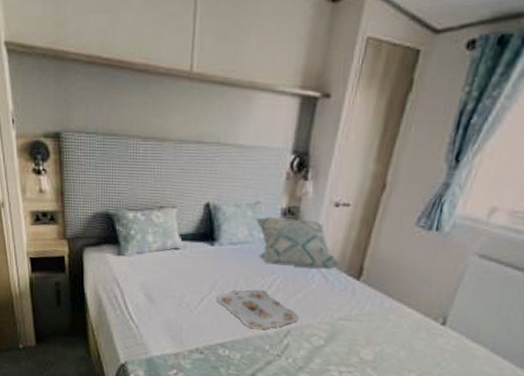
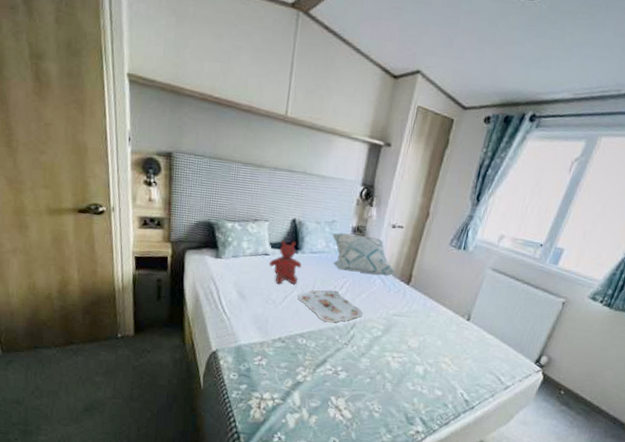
teddy bear: none [180,230,220,284] -> present [269,241,302,285]

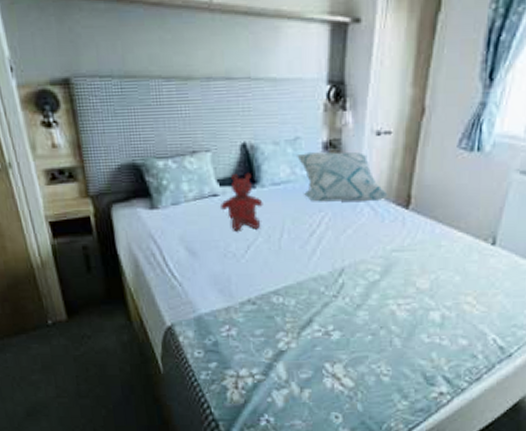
serving tray: present [297,289,363,323] -> none [264,230,351,272]

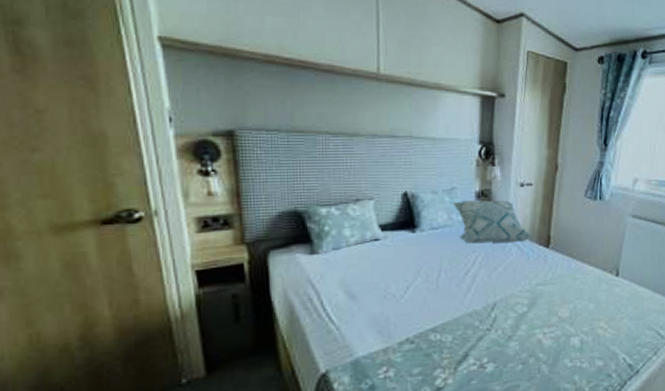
teddy bear: present [221,172,263,232] -> none [382,218,422,273]

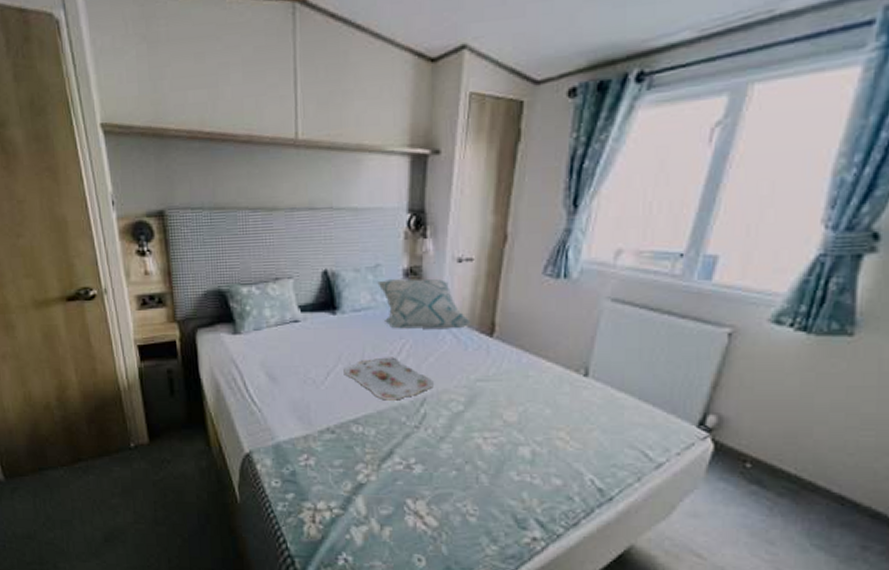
serving tray: none [422,269,502,308] -> present [343,357,434,401]

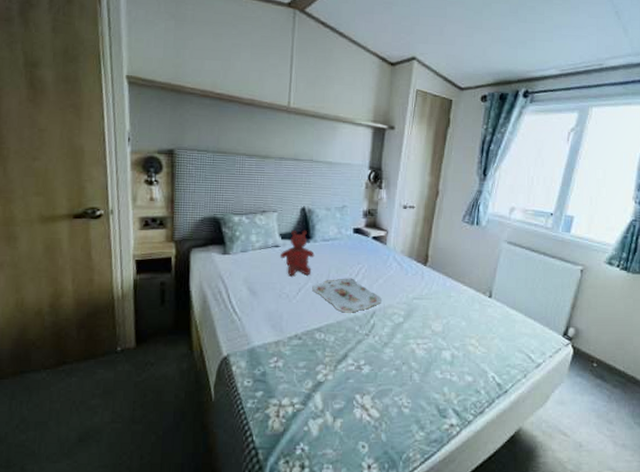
teddy bear: none [301,299,344,358] -> present [280,230,315,277]
decorative pillow: present [377,278,471,330] -> none [343,218,411,259]

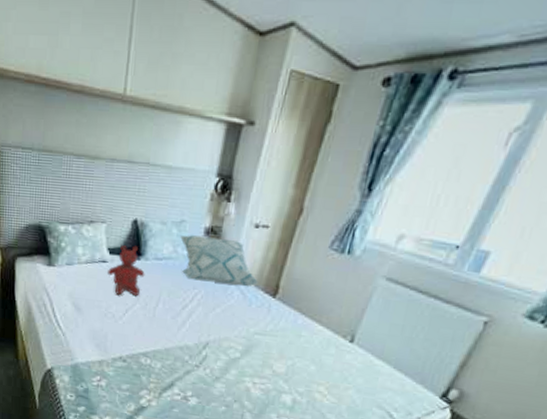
serving tray: present [312,278,381,313] -> none [140,302,217,341]
decorative pillow: none [343,218,411,259] -> present [180,235,258,287]

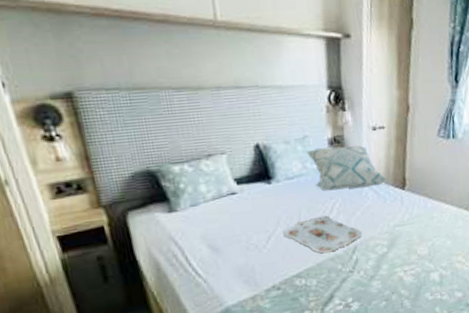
teddy bear: present [108,245,145,297] -> none [239,170,280,225]
serving tray: none [140,302,217,341] -> present [283,216,362,254]

